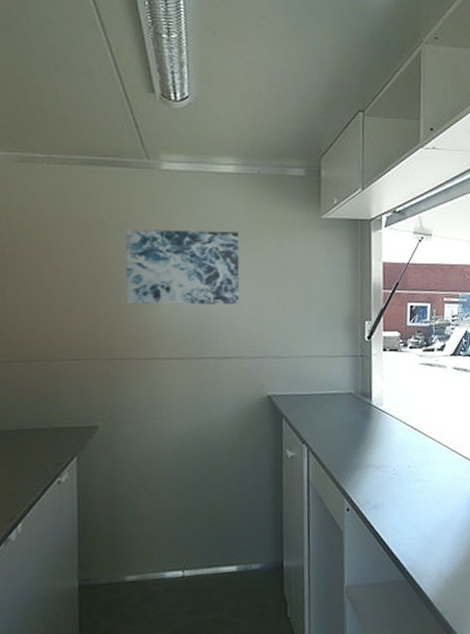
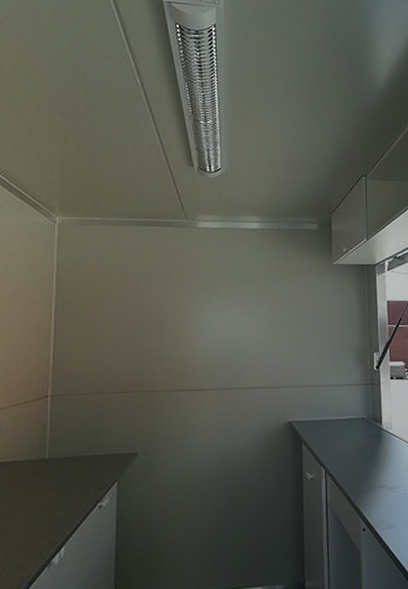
wall art: present [125,228,240,305] -> none [165,277,264,343]

